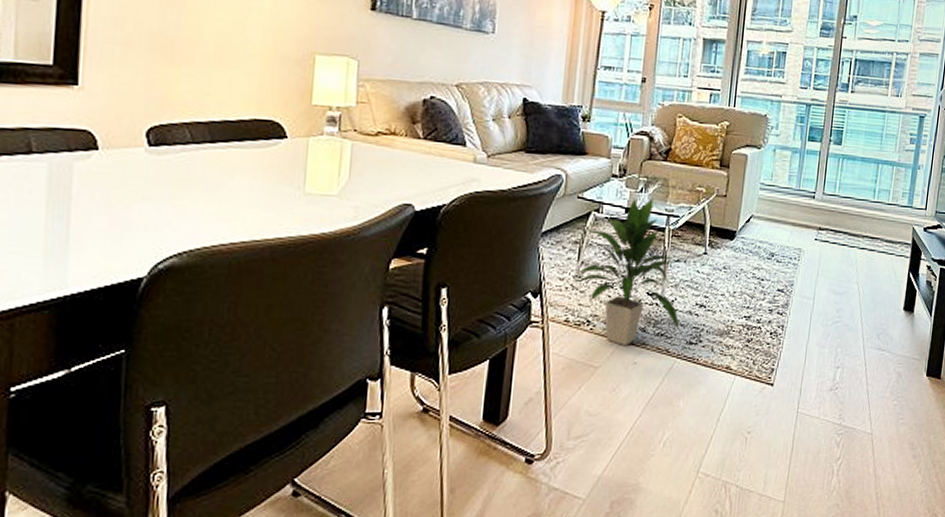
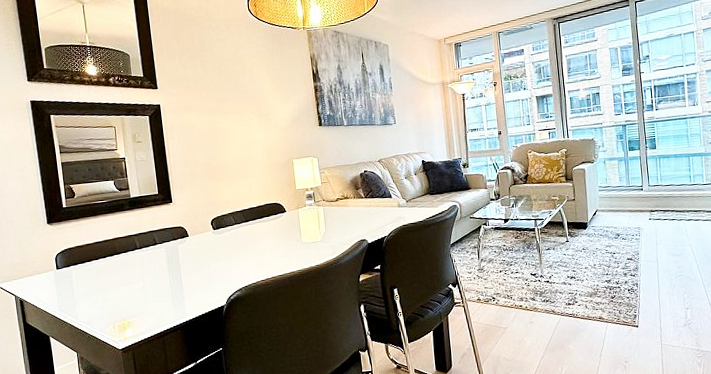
indoor plant: present [576,198,680,345] -> none [479,210,559,311]

